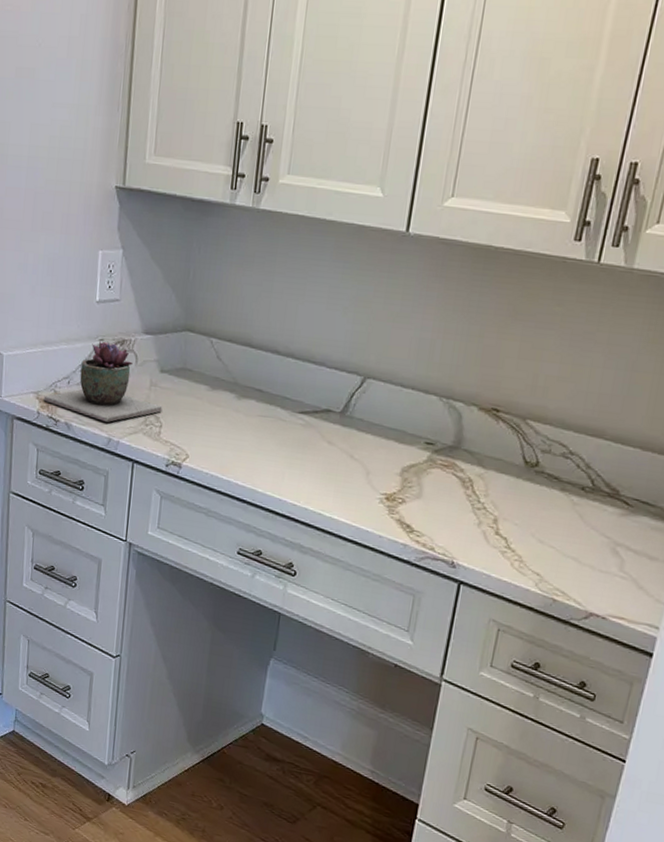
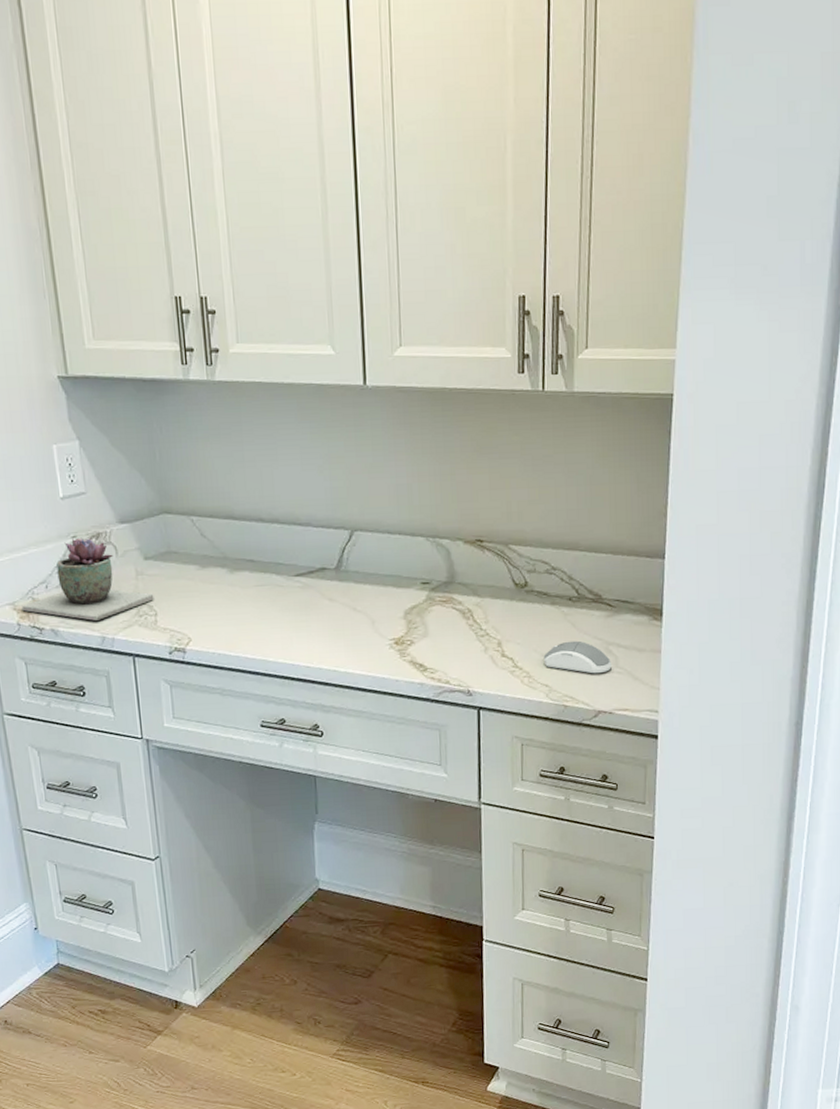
computer mouse: none [540,532,616,574] -> present [543,640,611,674]

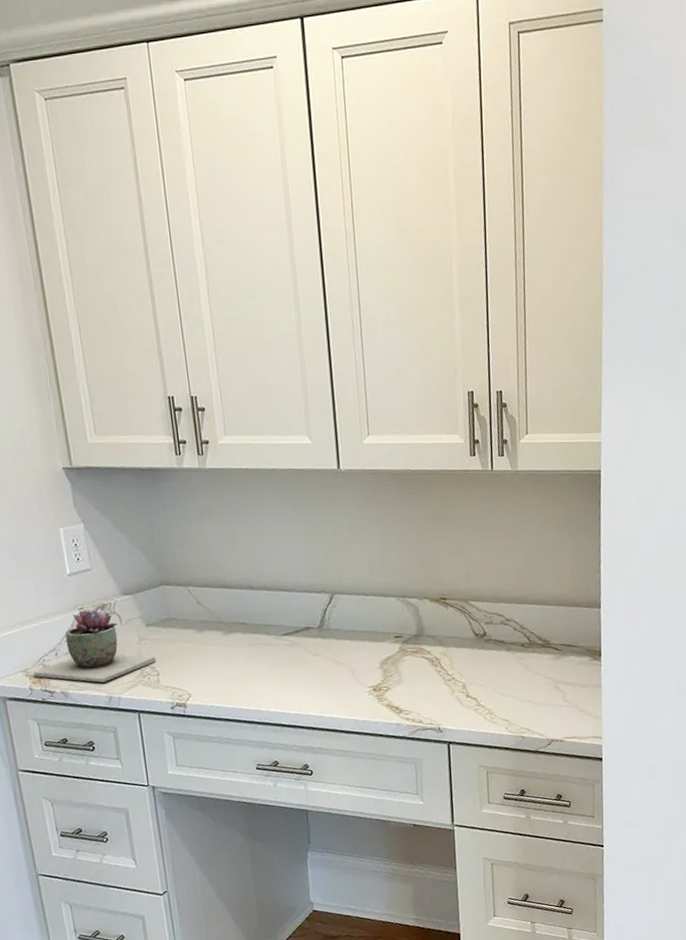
computer mouse: present [543,640,611,674] -> none [502,680,560,708]

